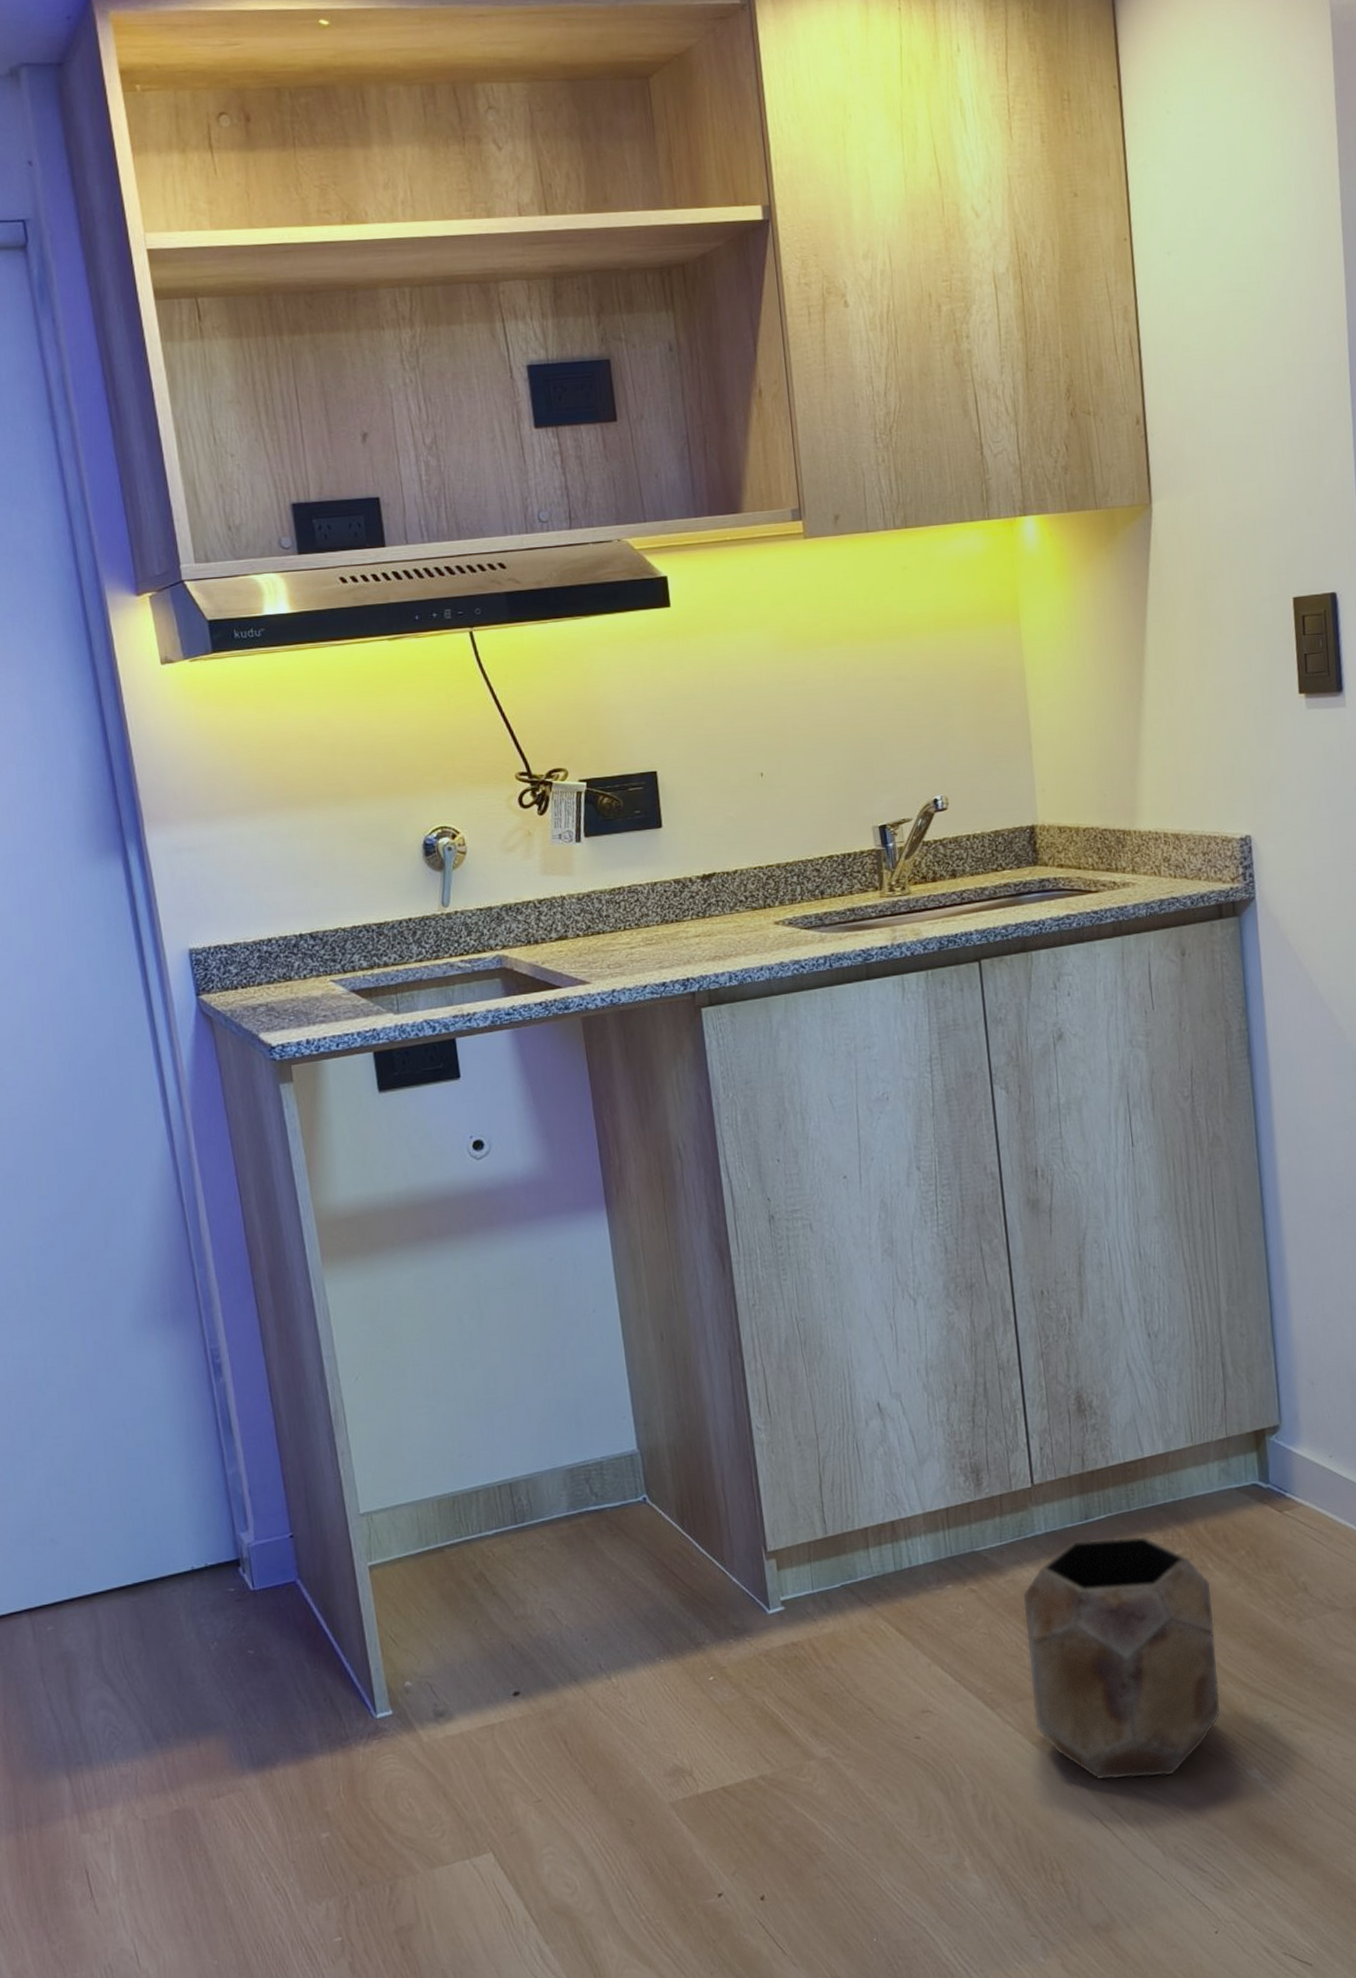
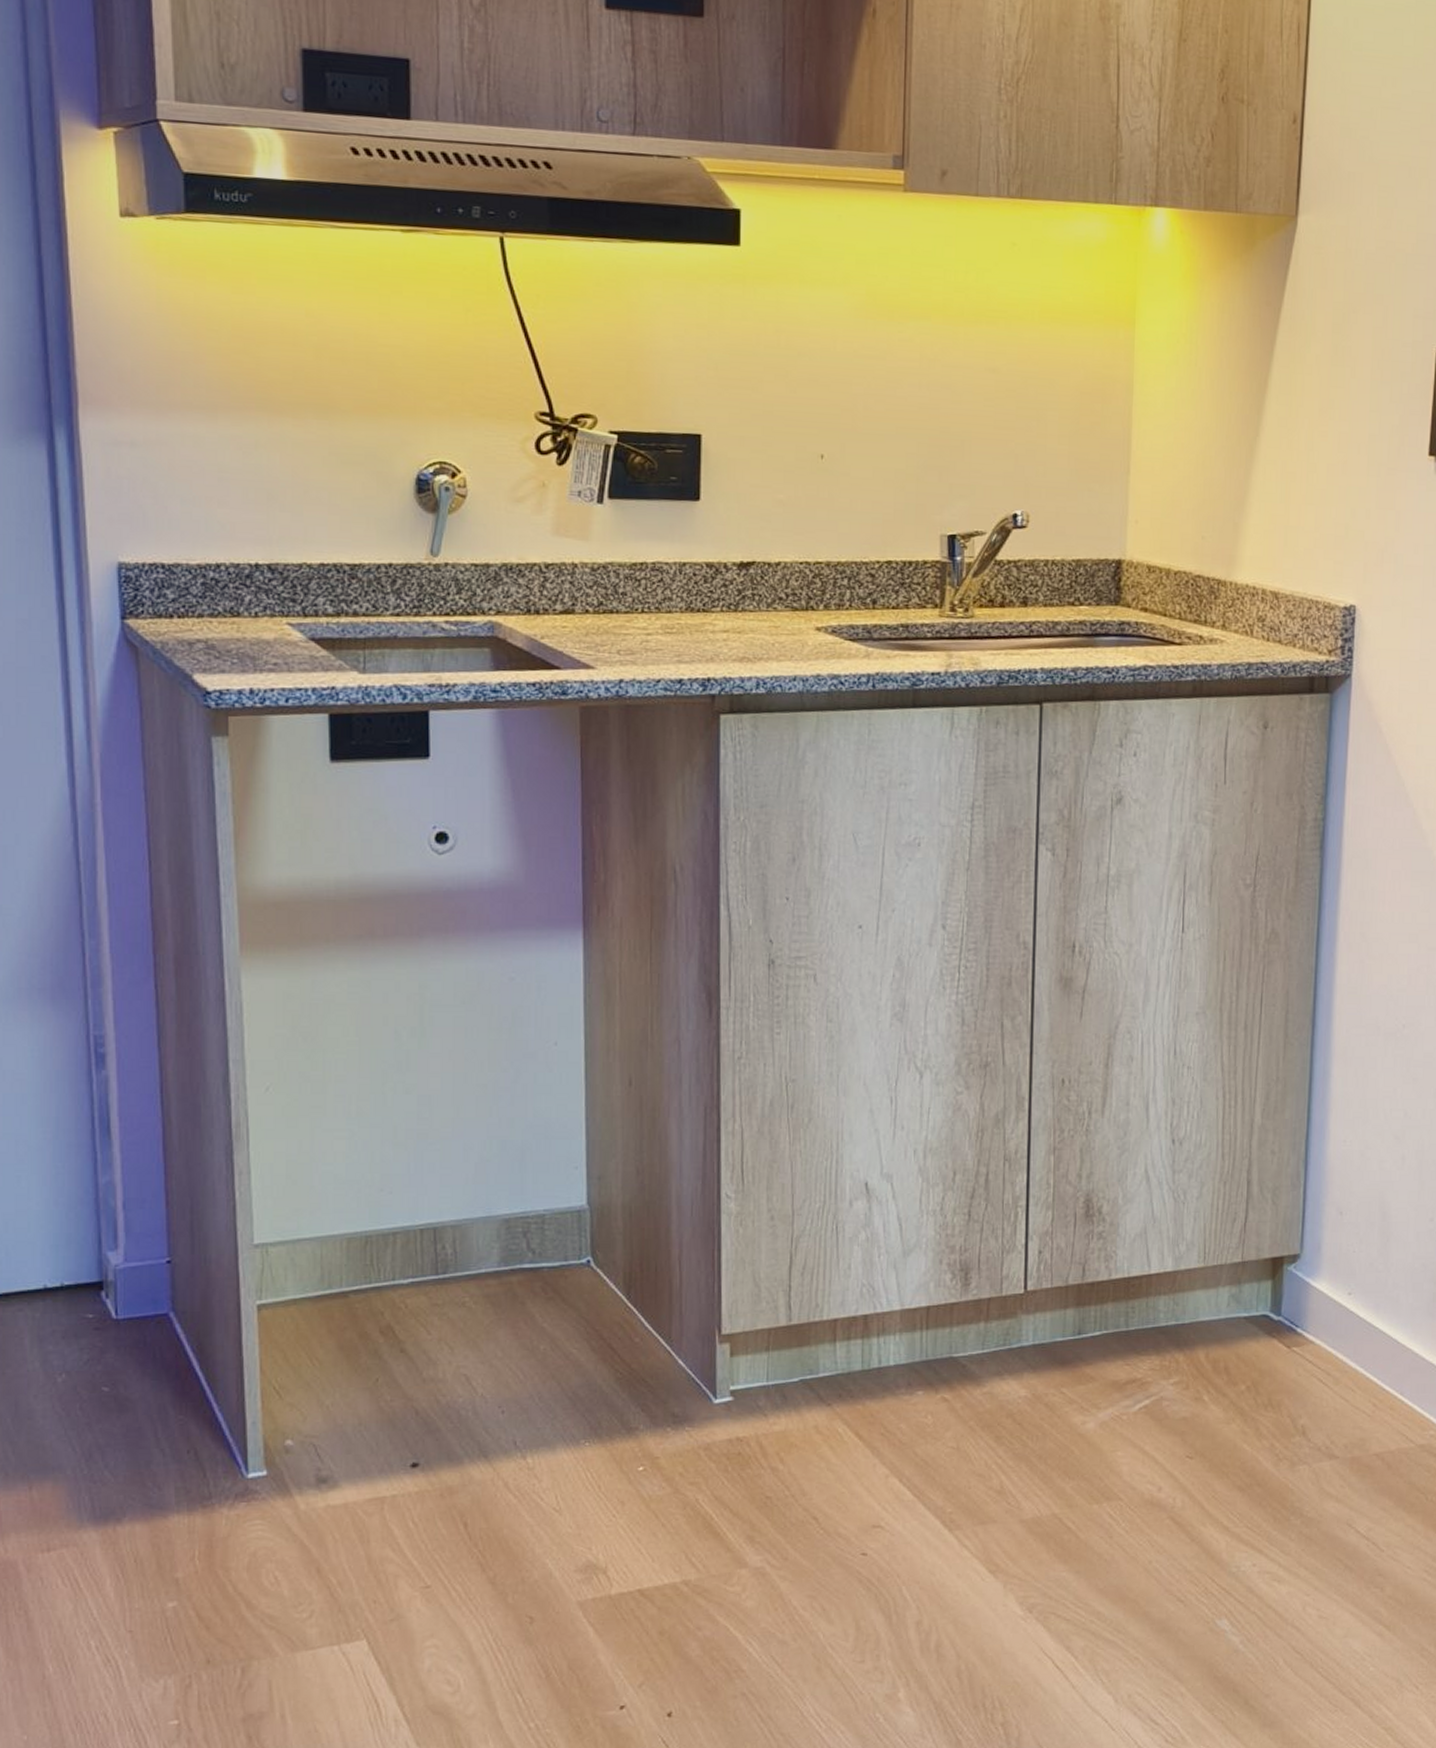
planter: present [1022,1536,1221,1780] -> none [995,1357,1204,1619]

